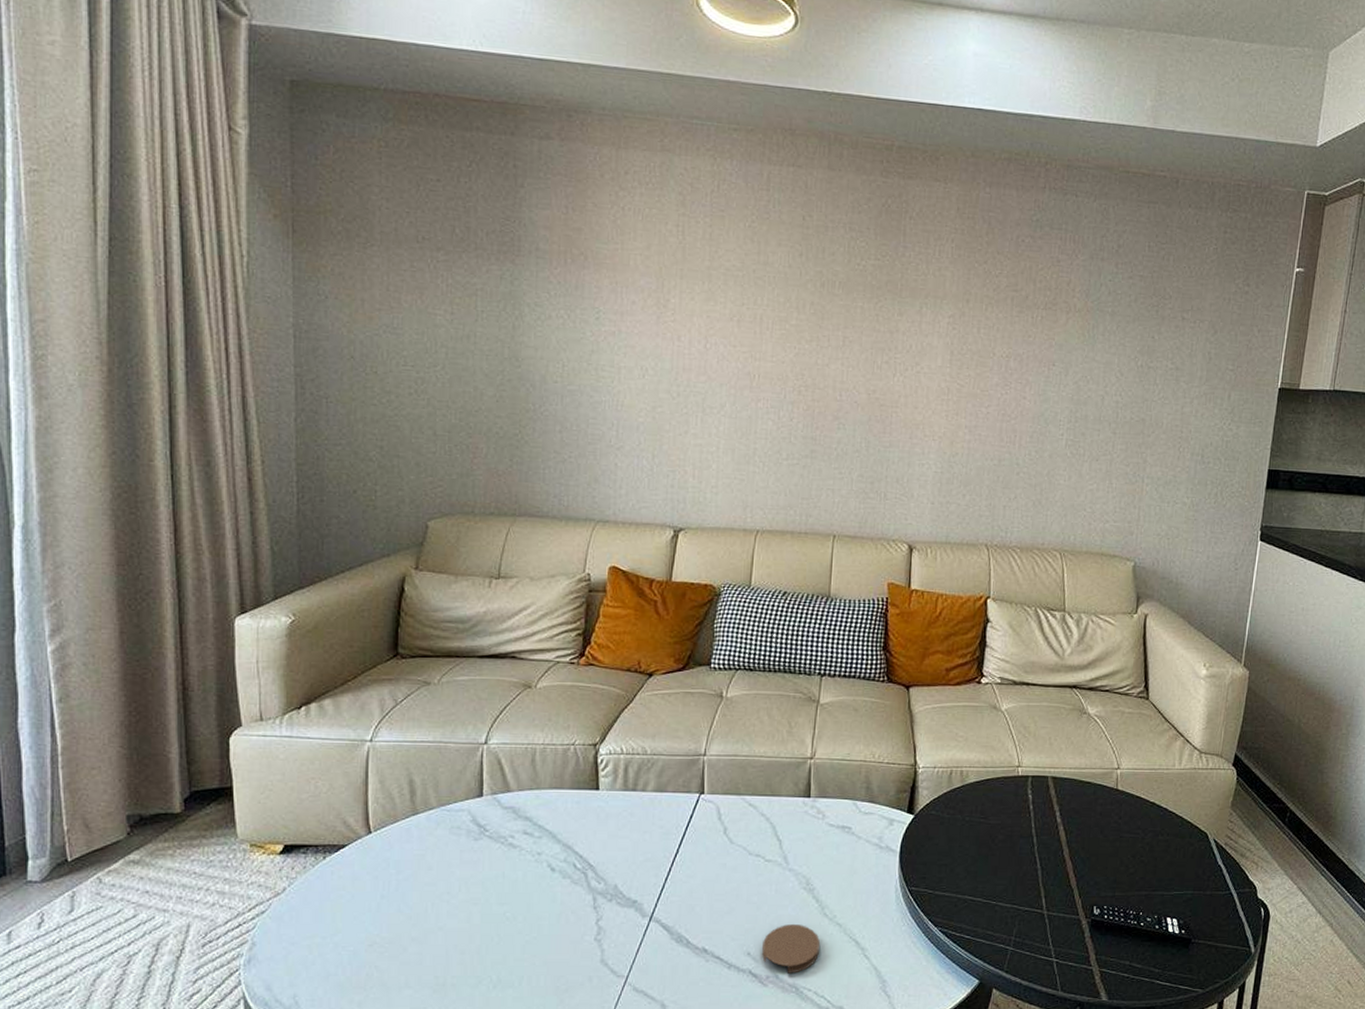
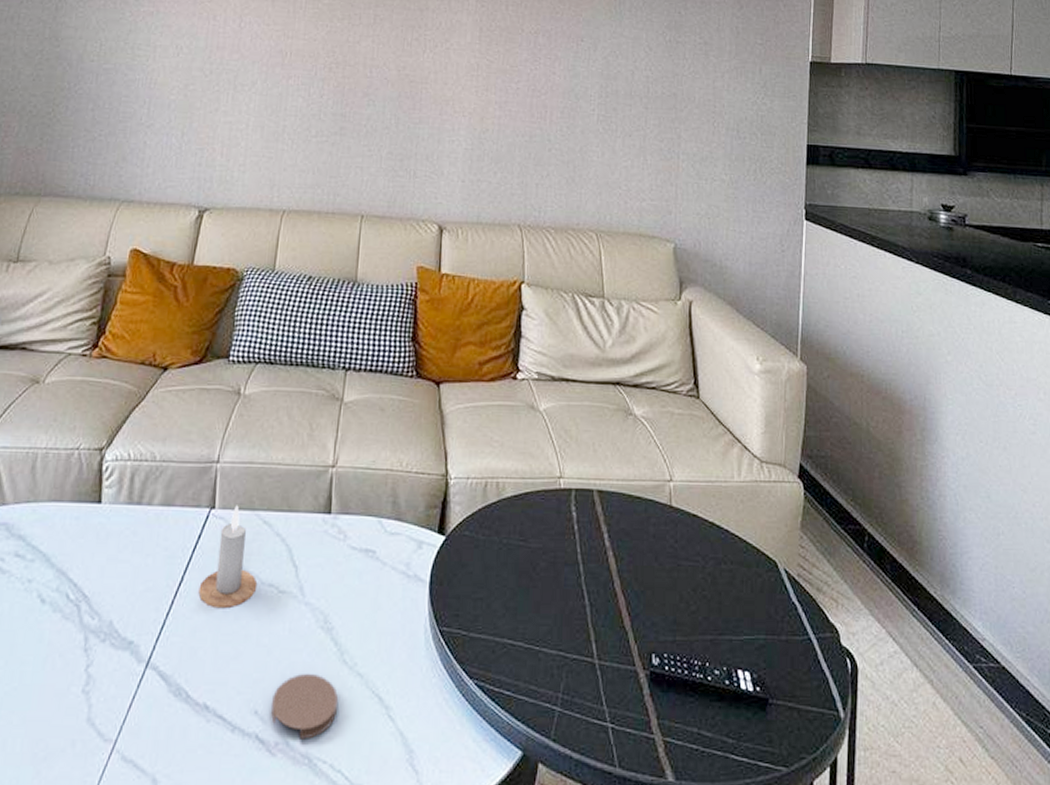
candle: none [693,791,746,875] -> present [198,505,258,609]

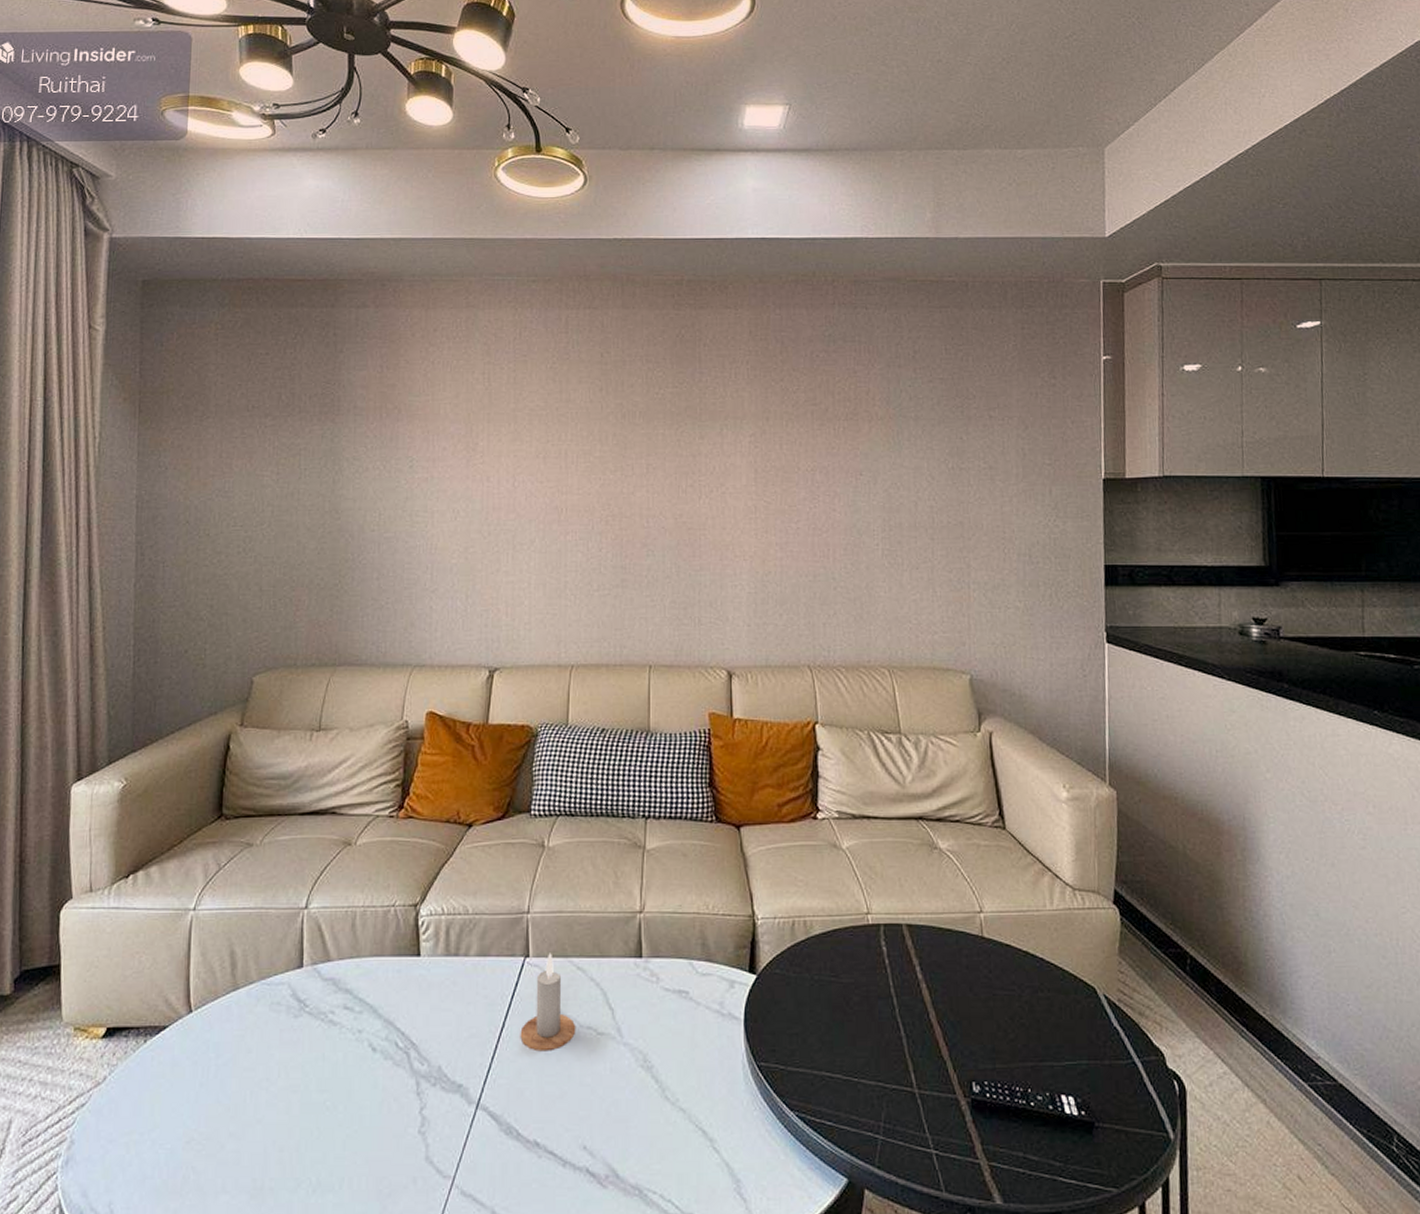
coaster: present [271,673,338,739] -> none [600,1109,662,1172]

